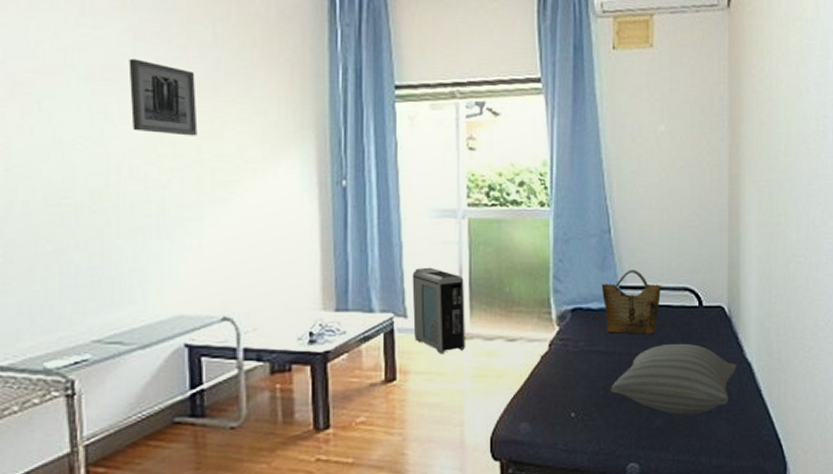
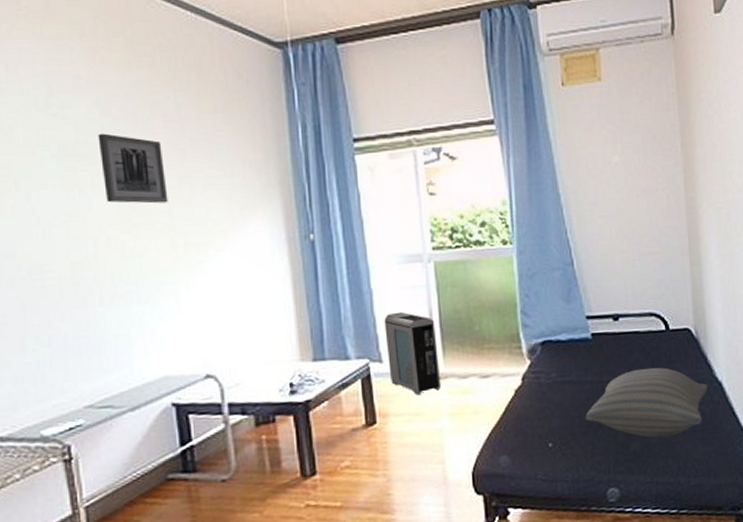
grocery bag: present [601,269,661,335] -> none [568,299,628,363]

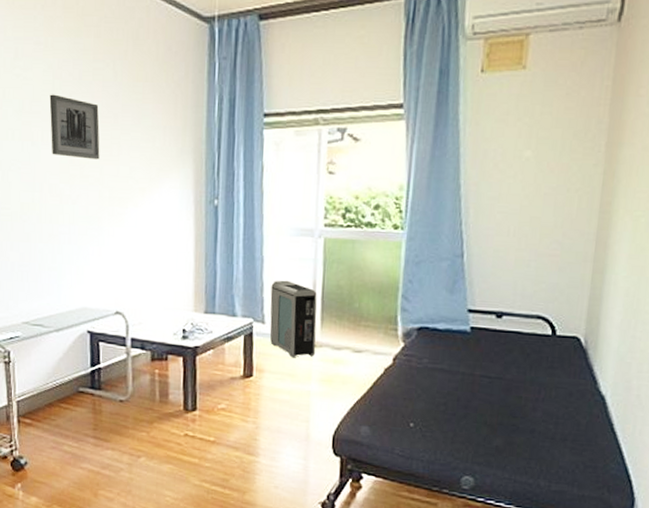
pillow: present [585,367,708,438] -> none [451,369,589,440]

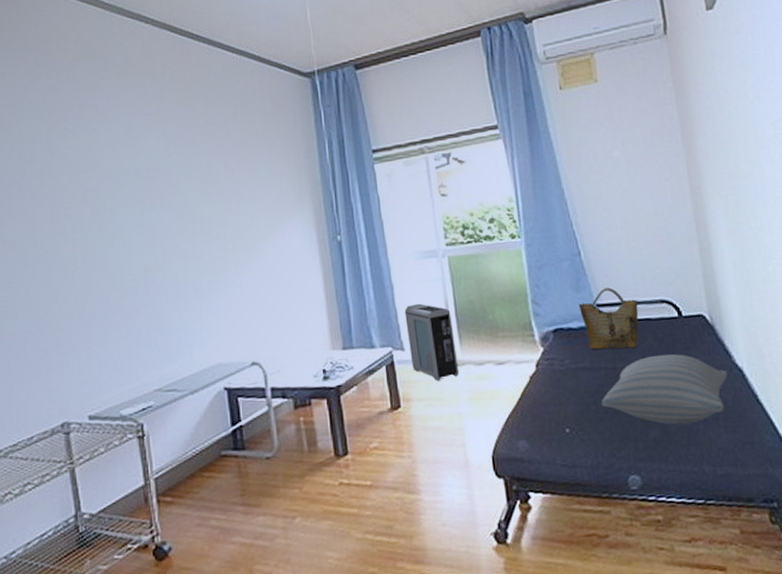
wall art: present [49,94,100,160] -> none [165,158,220,216]
grocery bag: none [449,294,512,358] -> present [578,287,639,350]
pillow: none [451,369,589,440] -> present [601,354,728,425]

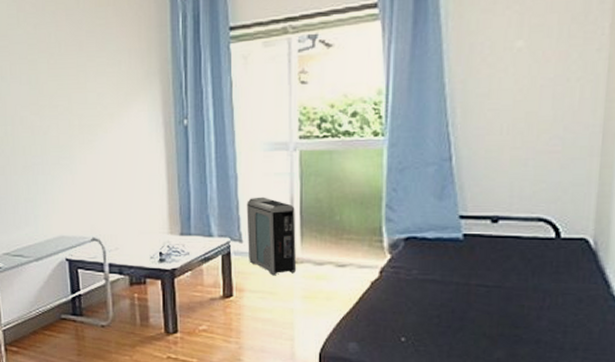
grocery bag: present [578,287,639,350] -> none [438,199,509,266]
pillow: present [601,354,728,425] -> none [445,276,601,350]

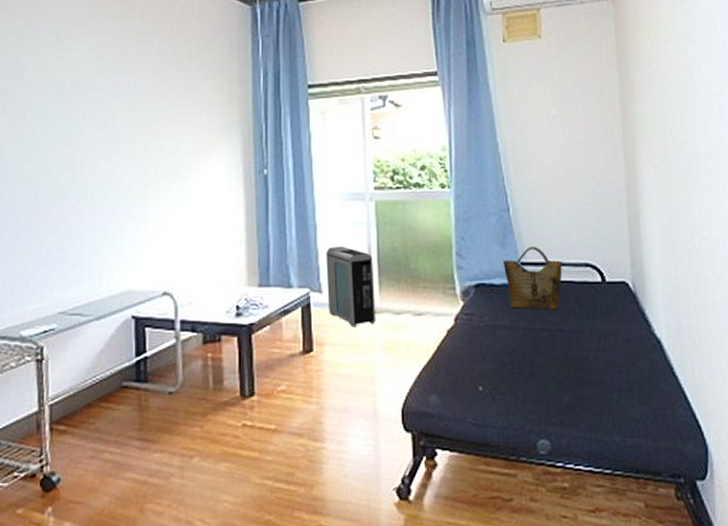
grocery bag: none [438,199,509,266] -> present [502,246,562,310]

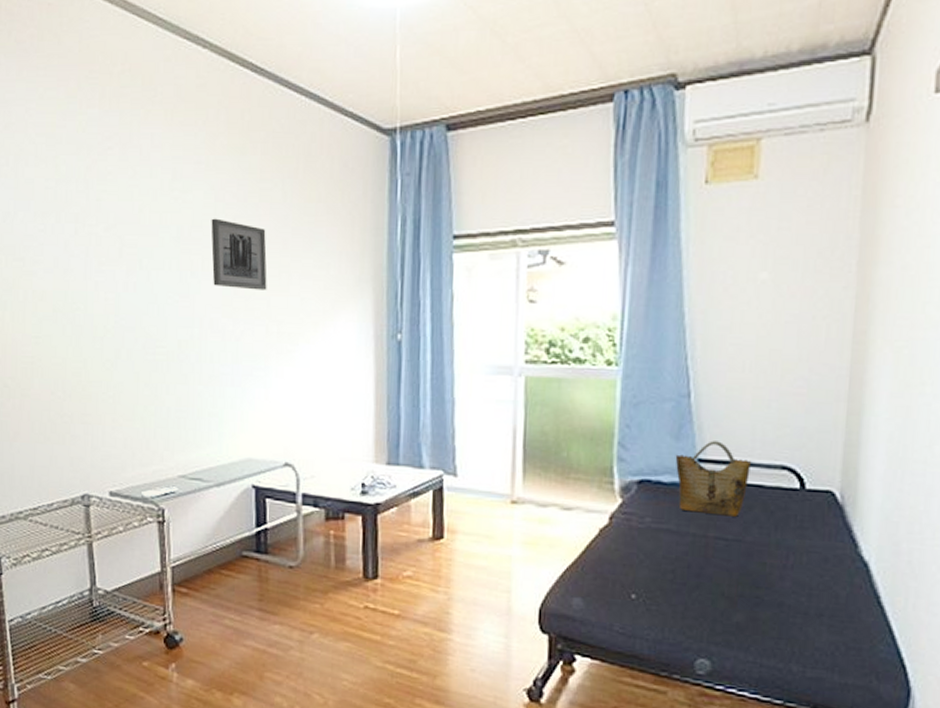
wall art: none [92,74,145,136] -> present [211,218,267,290]
air purifier: present [326,246,376,327] -> none [463,425,518,517]

